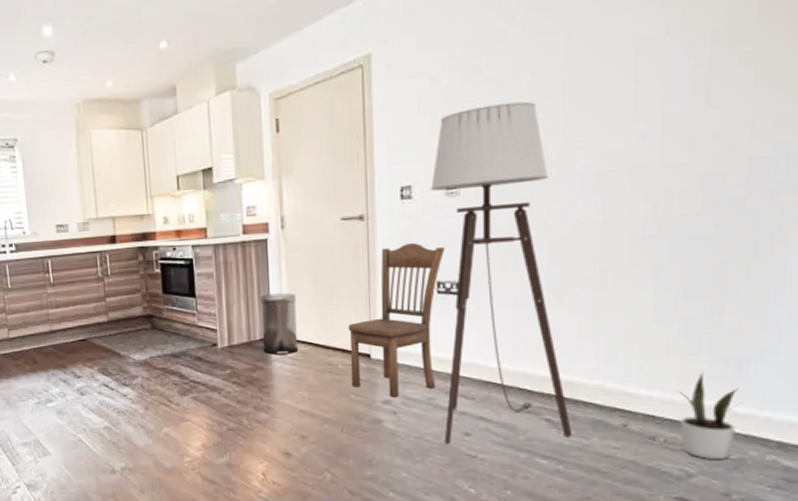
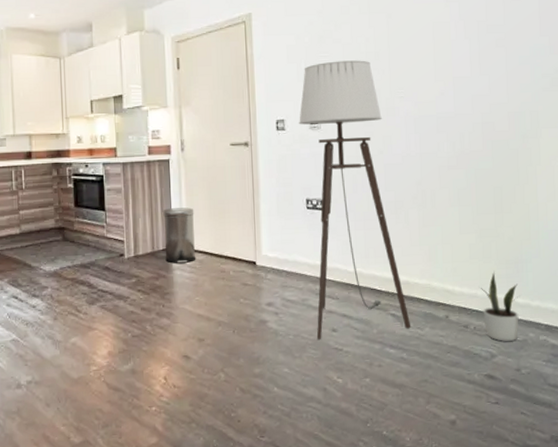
dining chair: present [348,243,445,398] -> none [237,167,312,301]

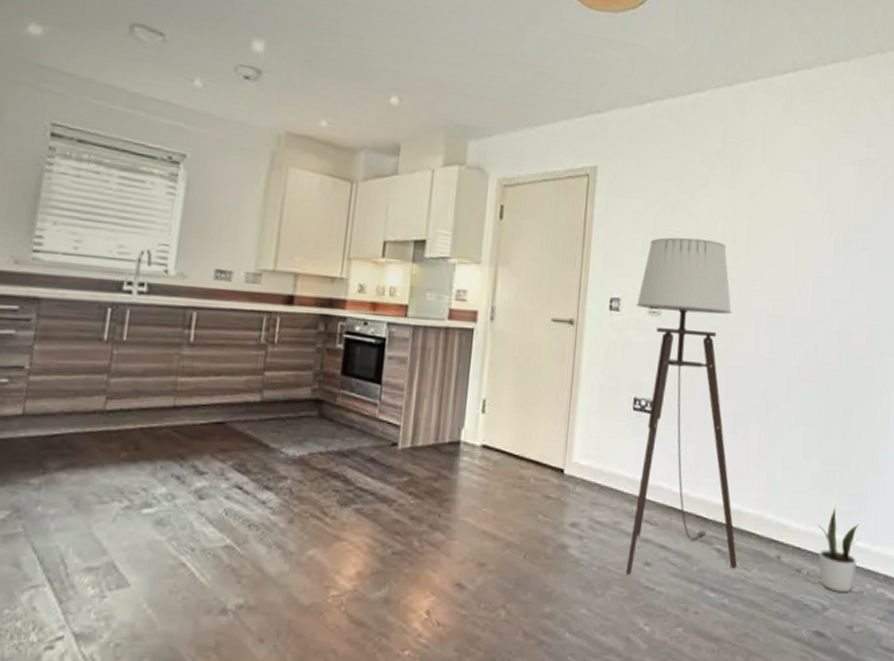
pedal bin: present [163,207,195,264] -> none [450,390,496,463]

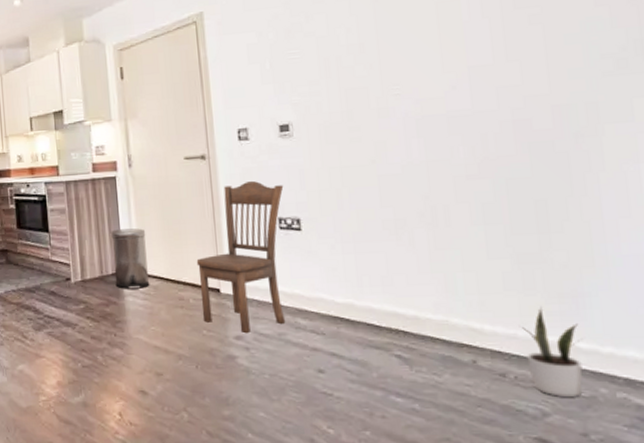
pedal bin: none [450,390,496,463] -> present [111,228,149,289]
dining chair: none [542,355,644,521] -> present [196,181,286,334]
floor lamp: present [625,237,738,574] -> none [265,54,425,381]

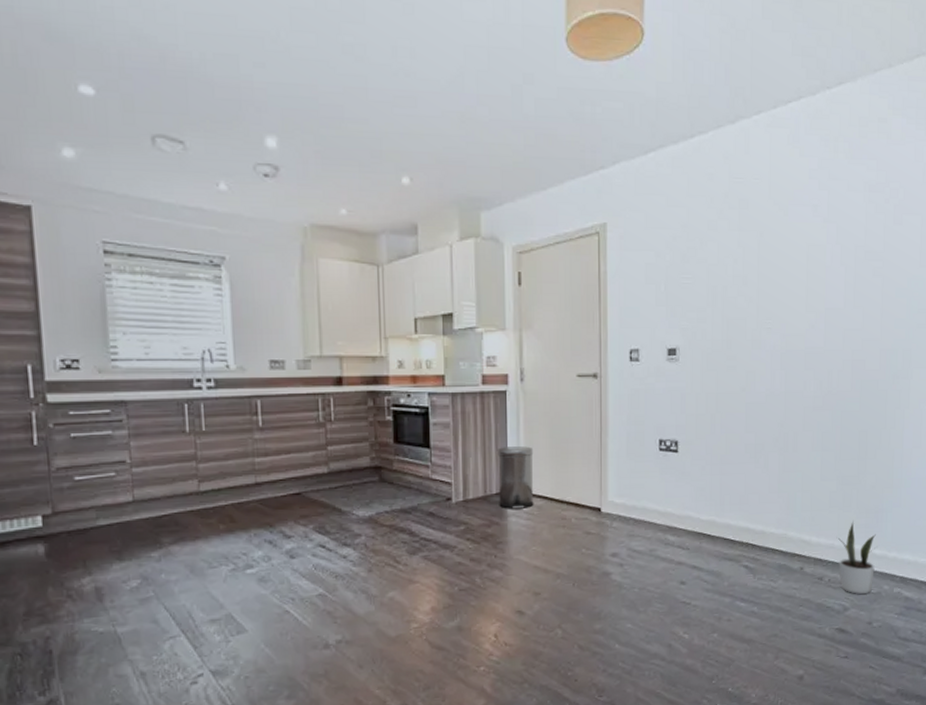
dining chair: present [196,181,286,334] -> none [581,403,667,551]

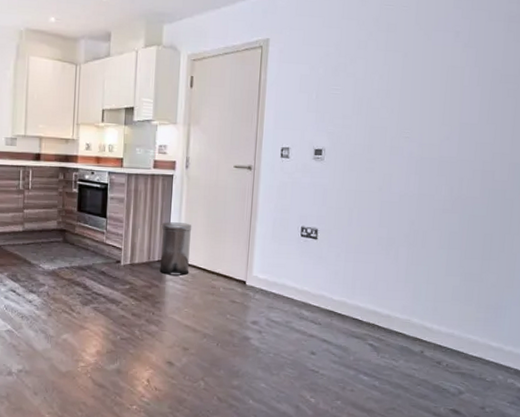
potted plant: present [838,521,878,595] -> none [456,314,495,382]

